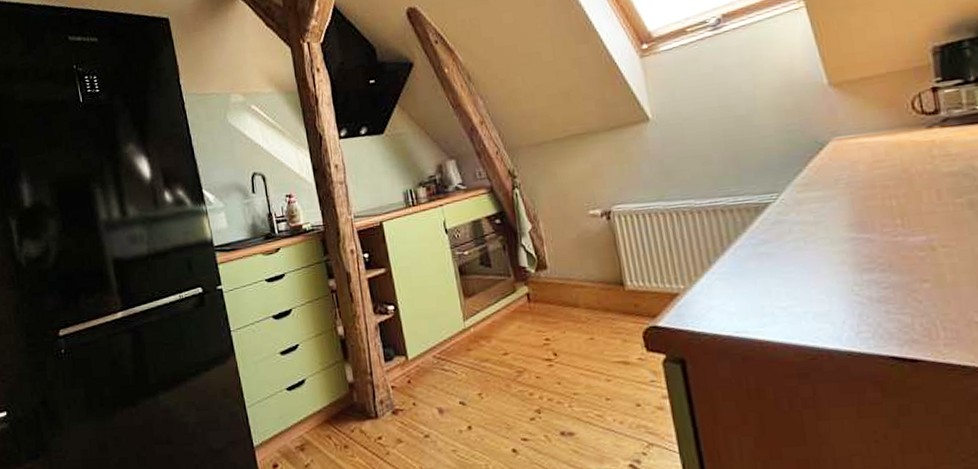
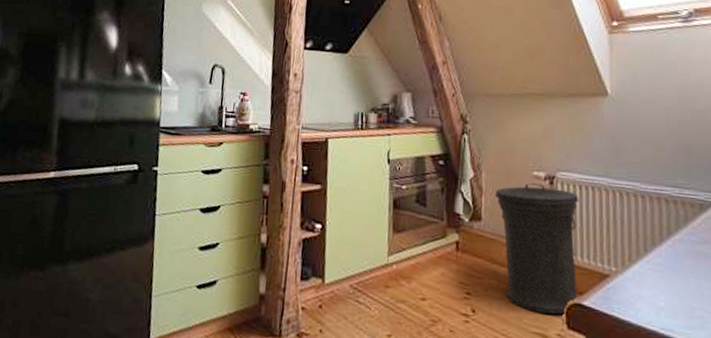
trash can: none [555,221,653,343] -> present [494,183,579,315]

